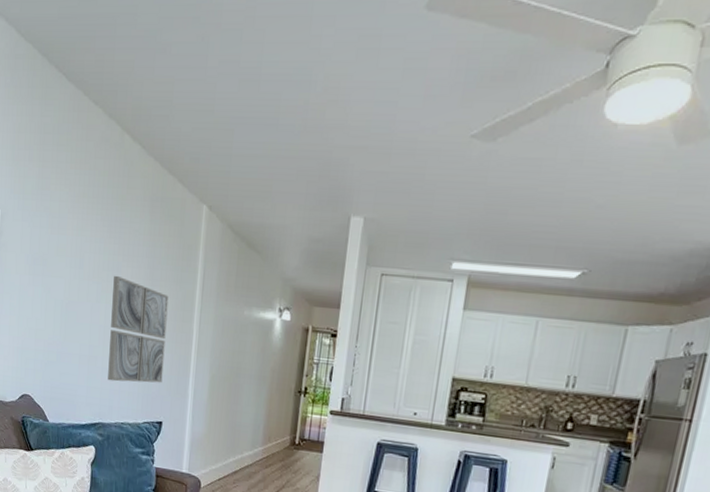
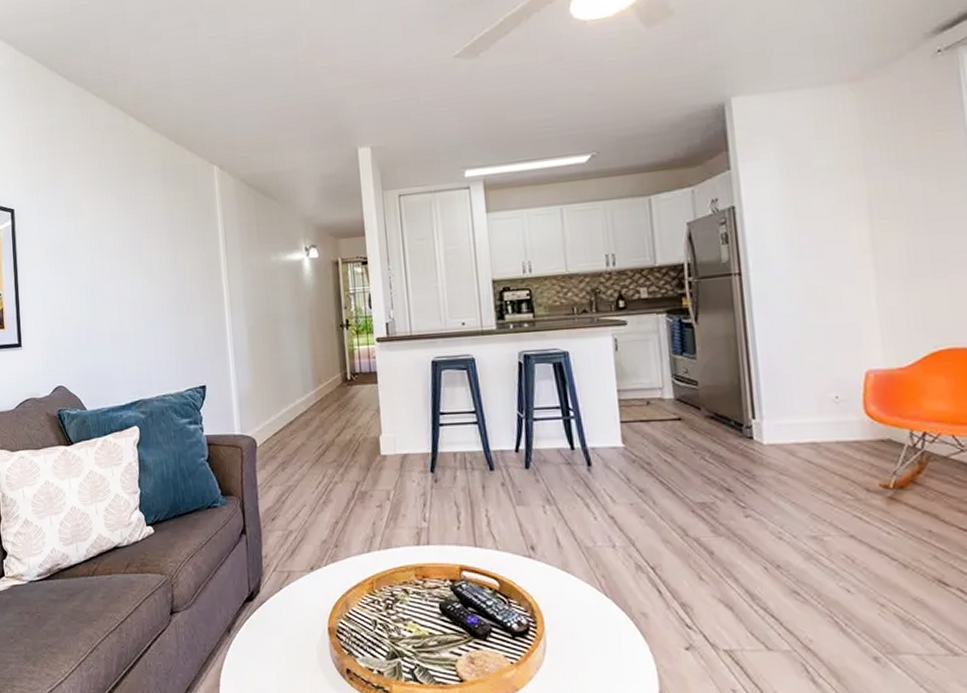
wall art: present [108,275,169,383] -> none [135,248,199,354]

